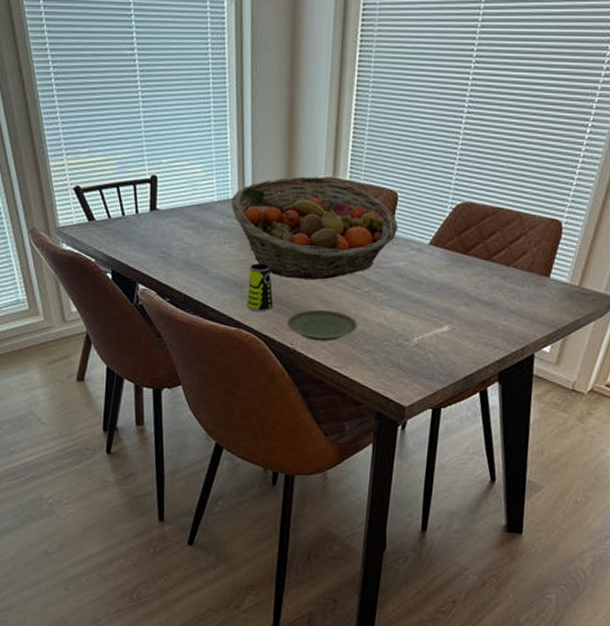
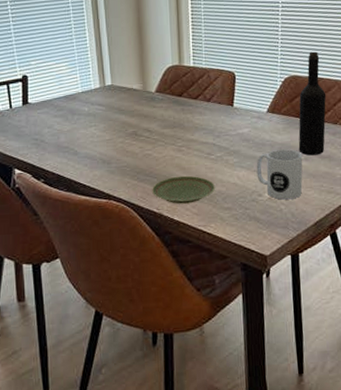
fruit basket: present [231,176,399,280] -> none [93,65,240,152]
cup: present [247,263,273,312] -> none [114,141,138,184]
mug: none [406,289,463,348] -> present [256,148,303,200]
wine bottle: none [459,173,504,301] -> present [298,51,327,156]

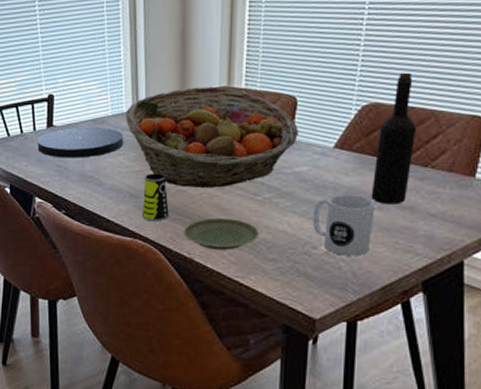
plate: none [14,103,94,132] -> present [37,127,124,158]
fruit basket: none [93,65,240,152] -> present [125,86,300,188]
cup: none [114,141,138,184] -> present [142,173,169,222]

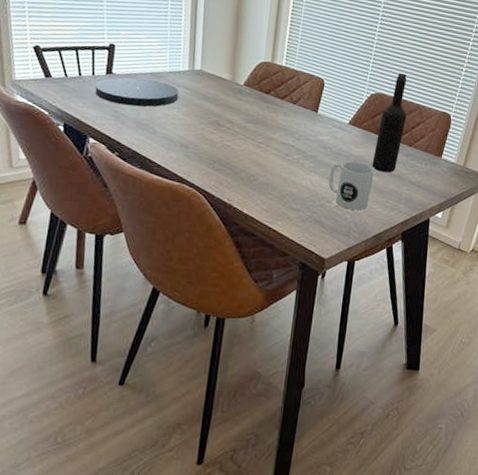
fruit basket: present [125,86,300,188] -> none [181,57,324,146]
cup: present [142,173,169,222] -> none [190,128,215,171]
plate: present [184,217,260,250] -> none [225,171,288,200]

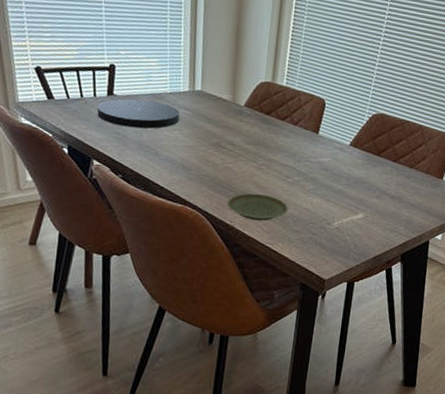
plate: none [225,171,288,200] -> present [227,193,289,221]
mug: present [328,161,375,210] -> none [329,183,375,232]
wine bottle: present [372,72,407,173] -> none [372,92,410,195]

